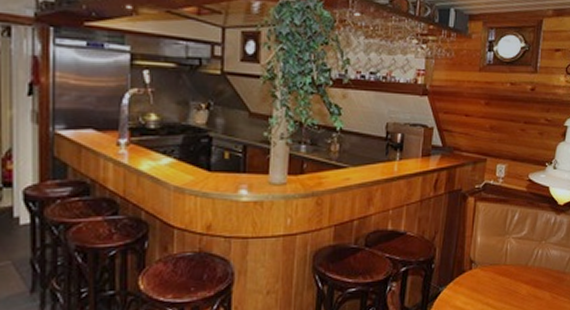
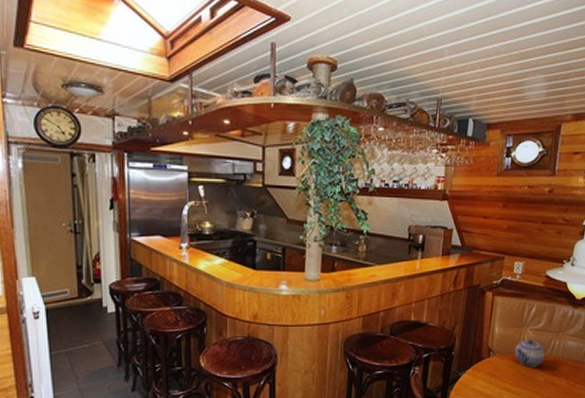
teapot: none [497,248,528,280] -> present [514,339,545,367]

